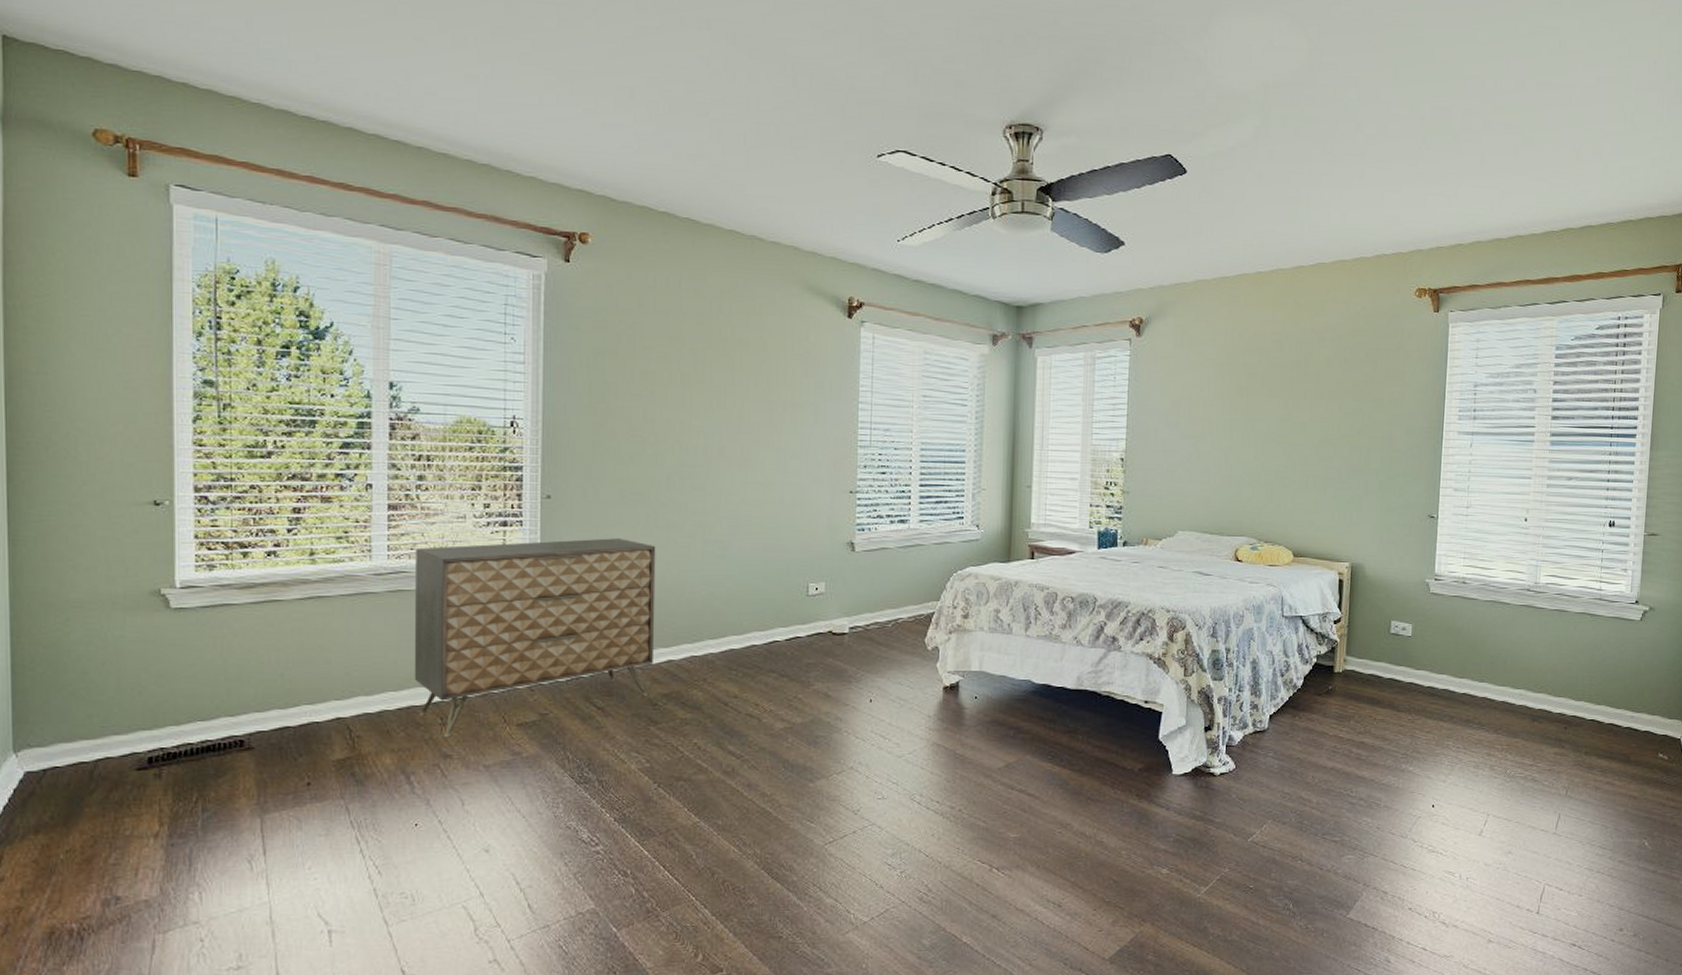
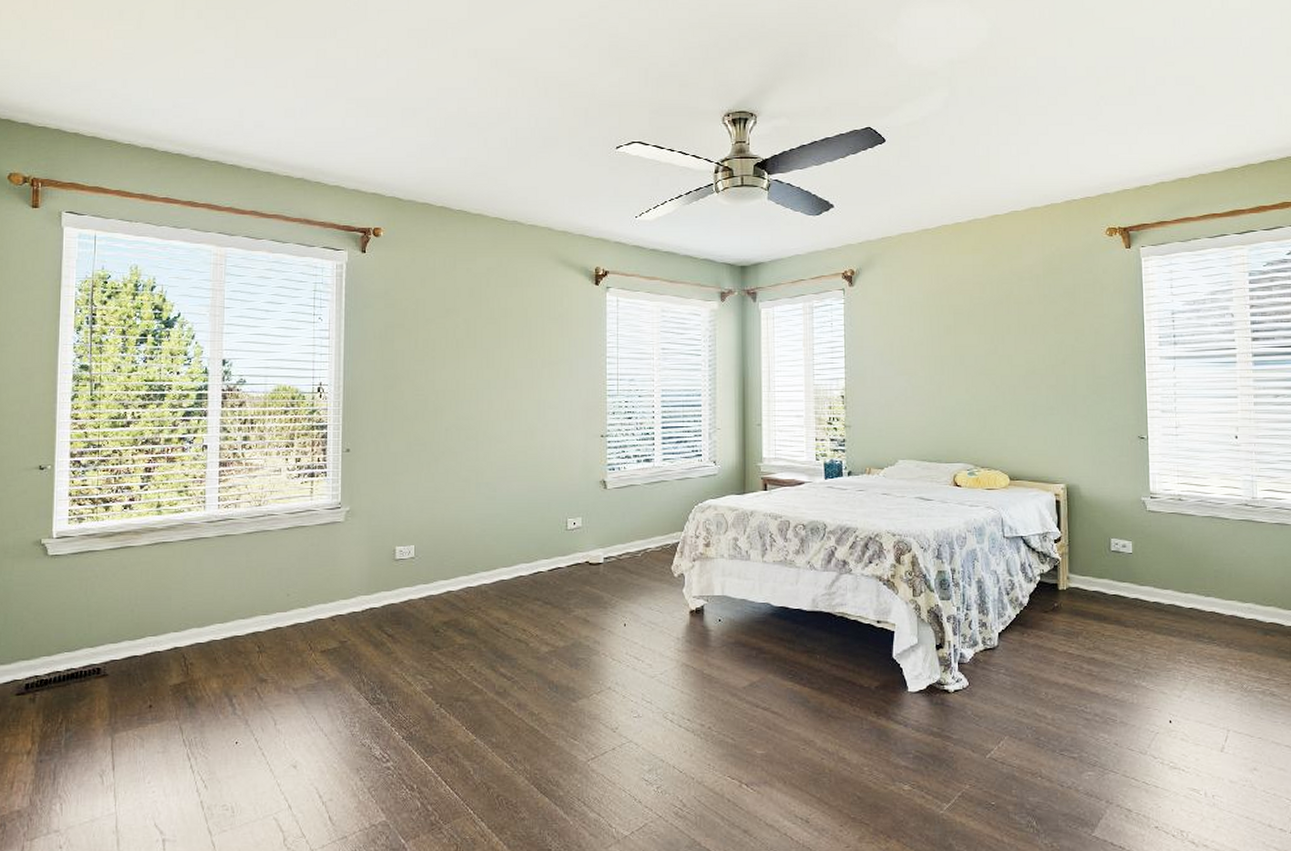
dresser: present [414,538,656,738] -> none [237,484,437,664]

